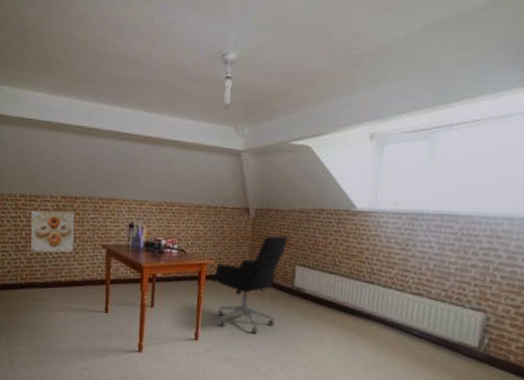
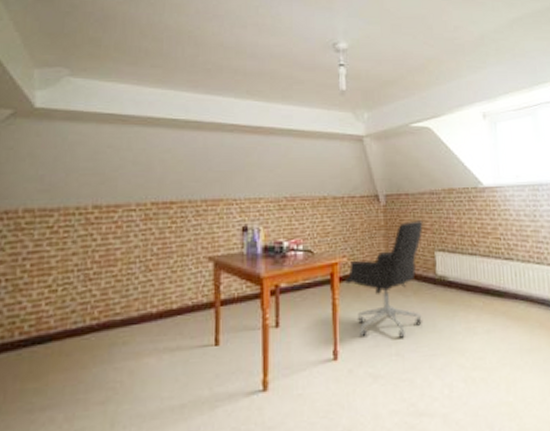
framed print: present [30,210,75,253] -> none [107,222,171,280]

